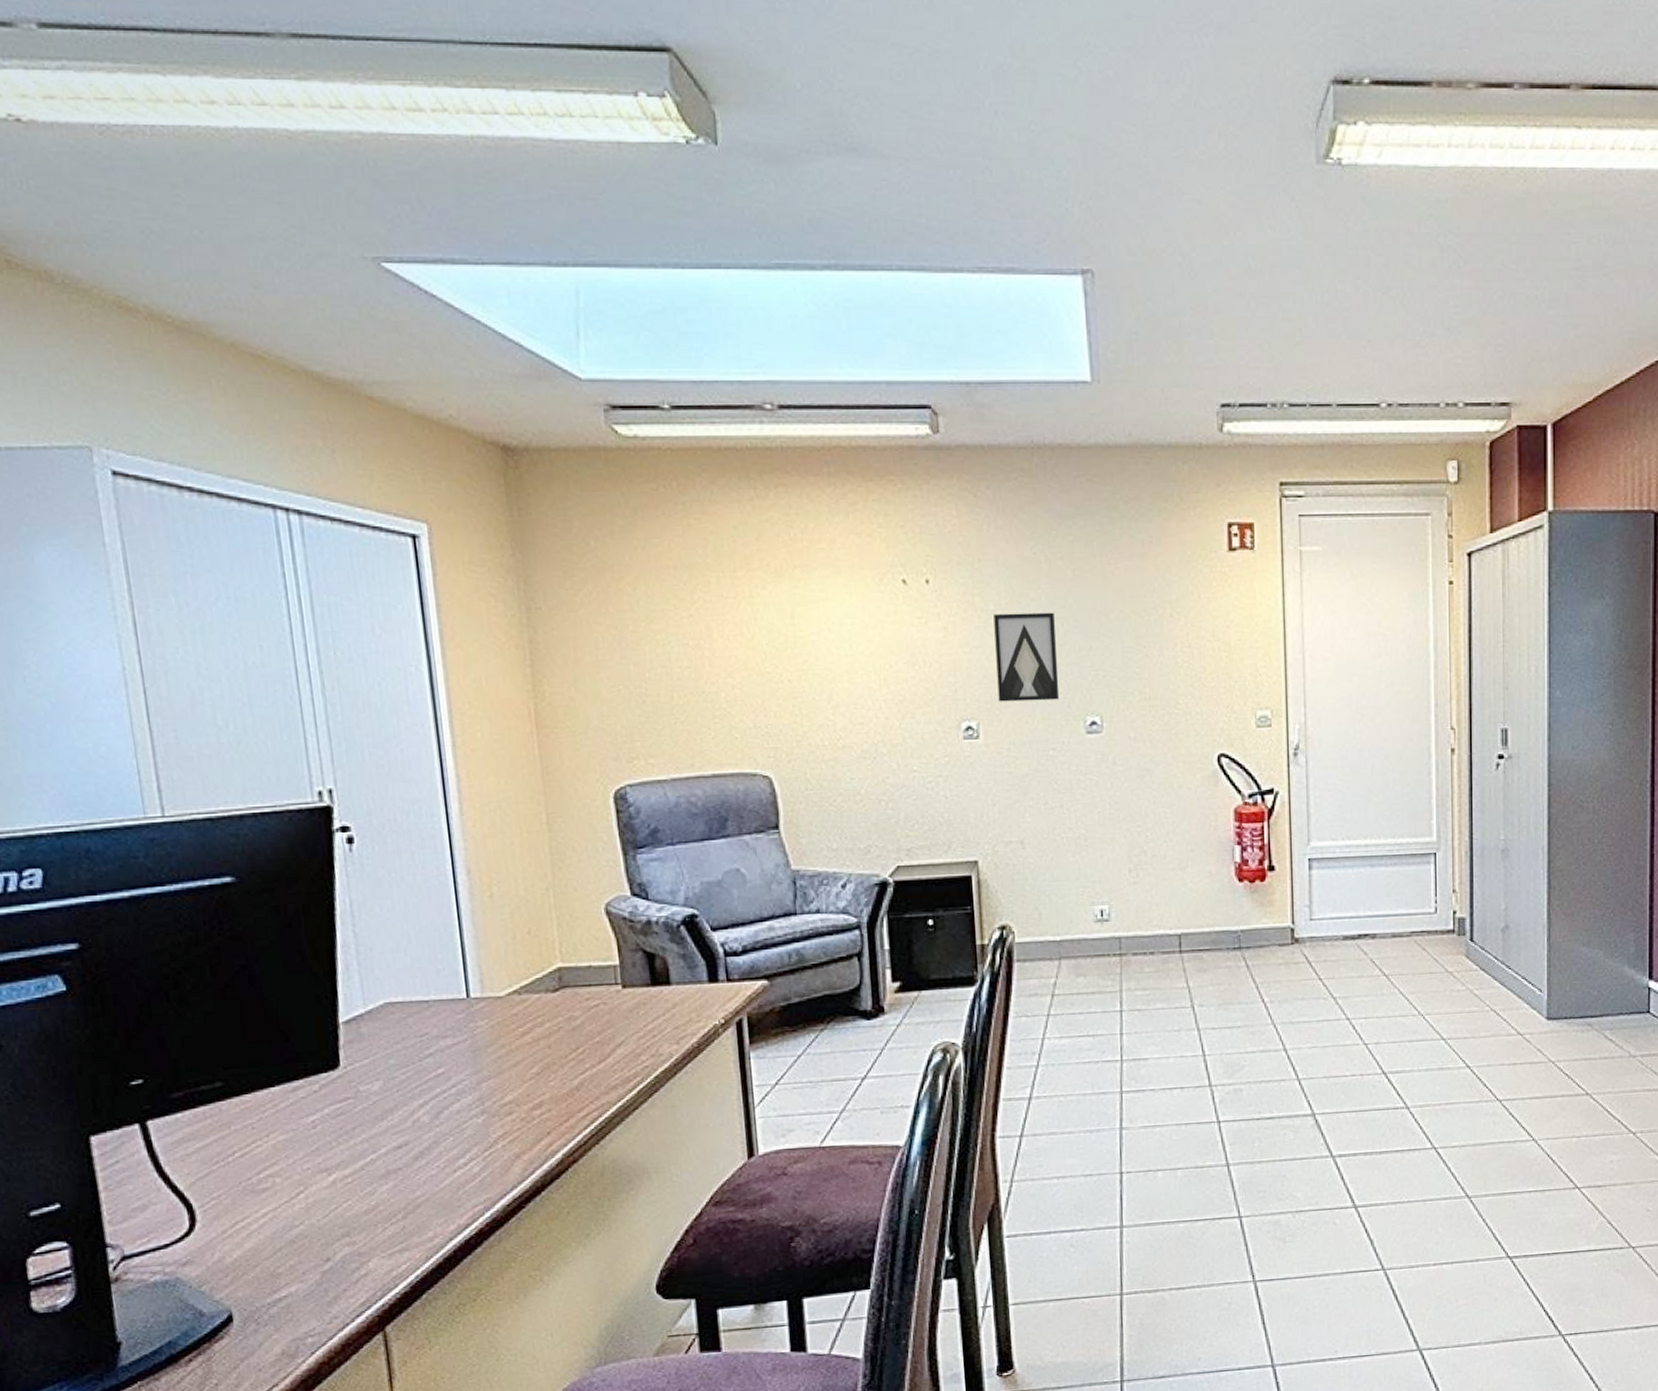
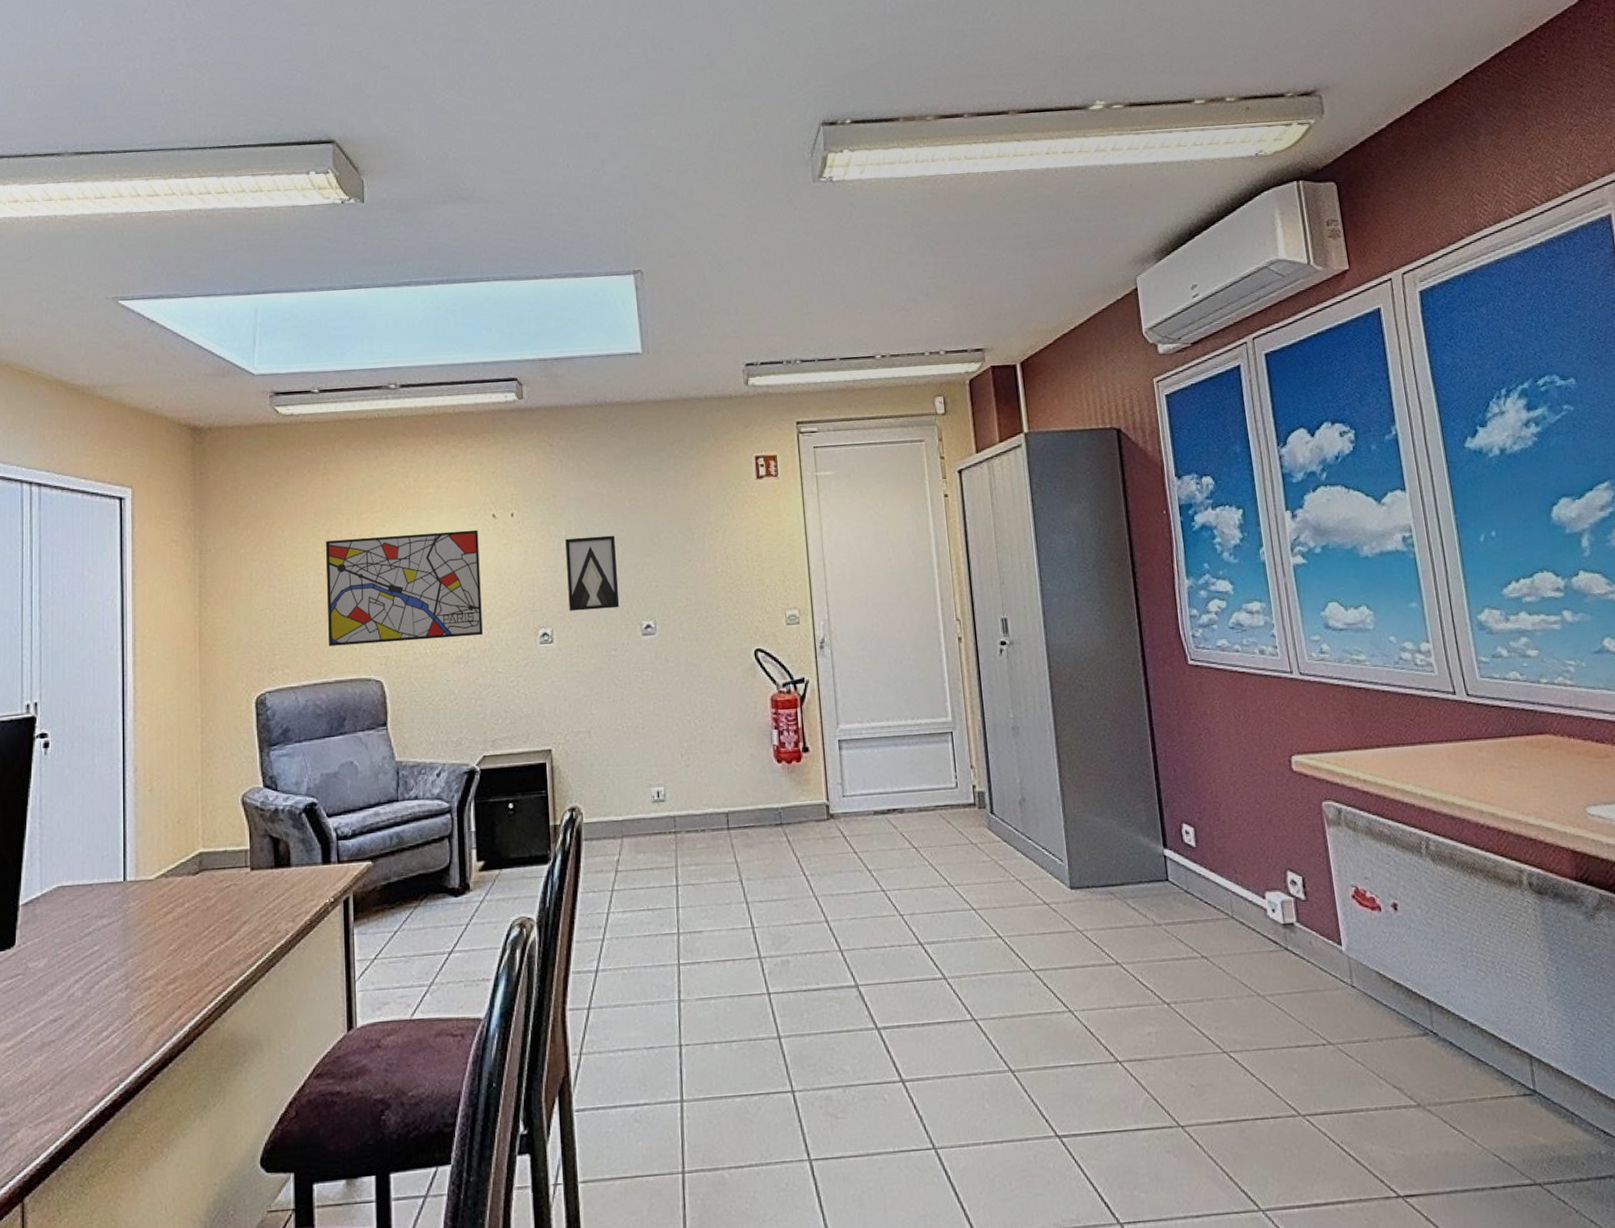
wall art: none [690,598,893,733] -> present [325,529,483,646]

